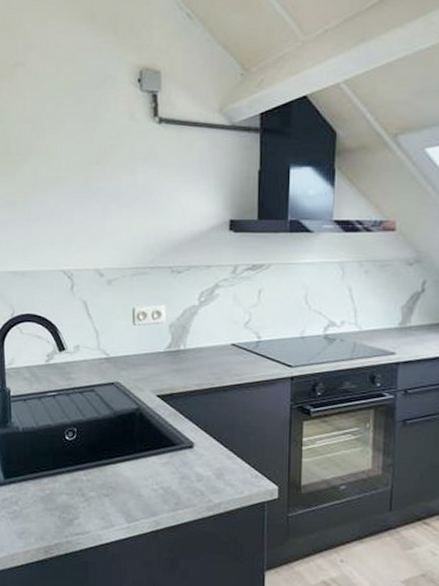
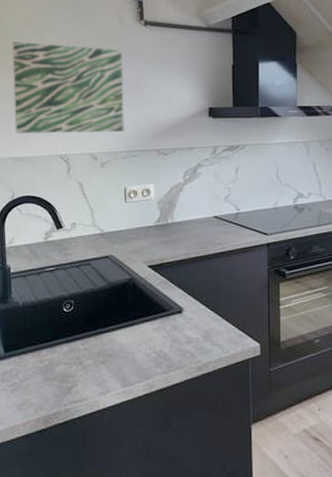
wall art: none [12,142,134,246] -> present [12,42,124,134]

